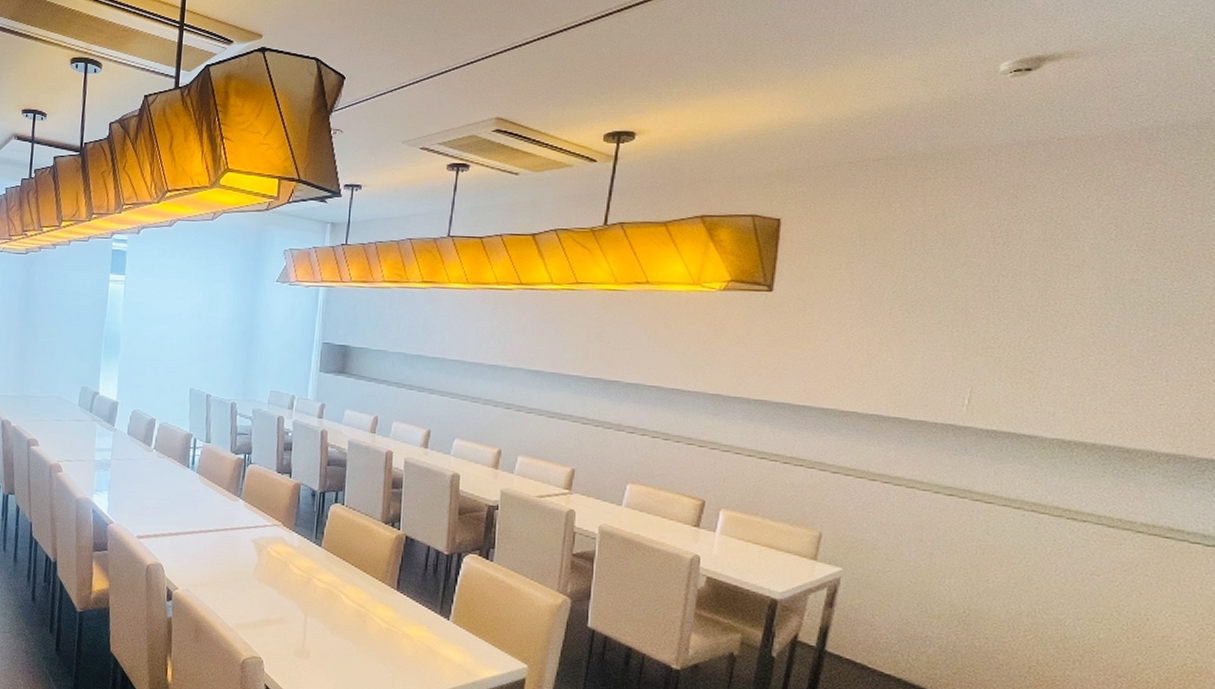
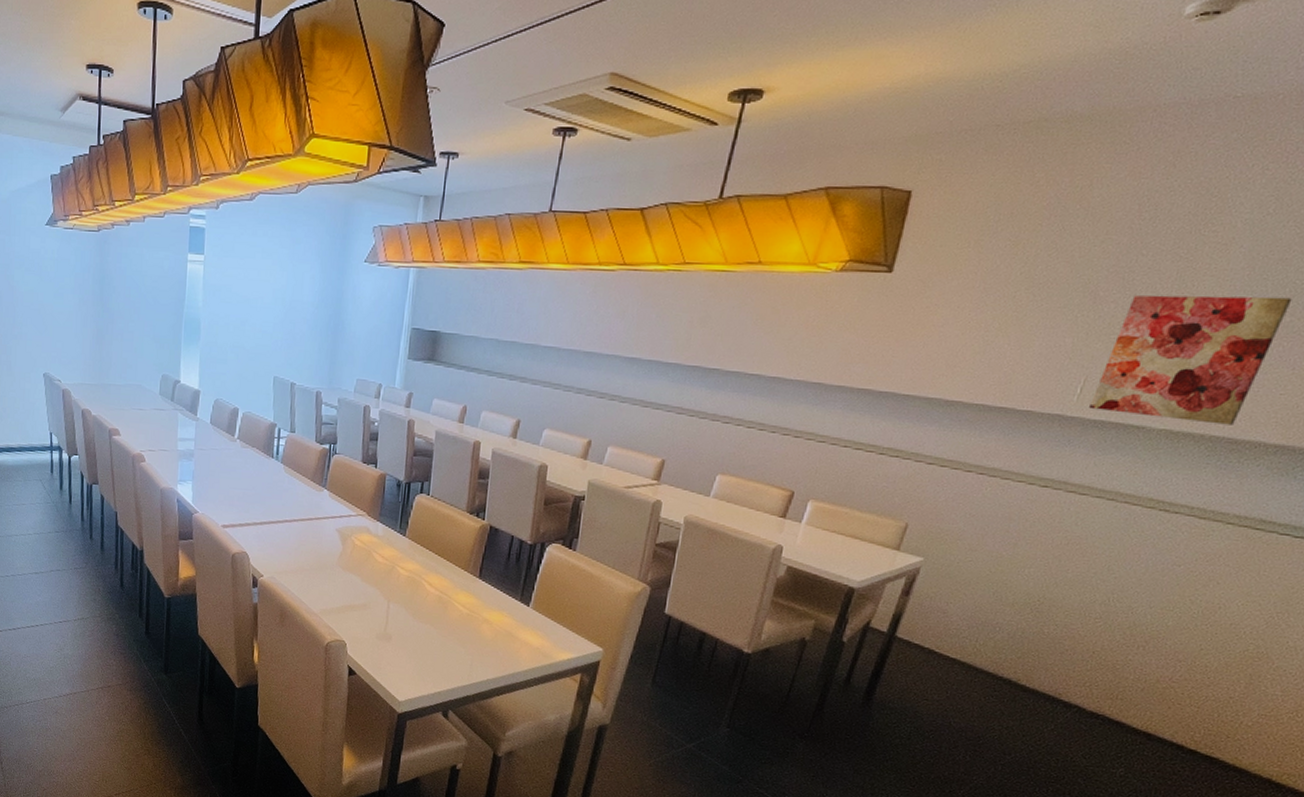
wall art: none [980,312,1151,435] -> present [1089,295,1293,425]

